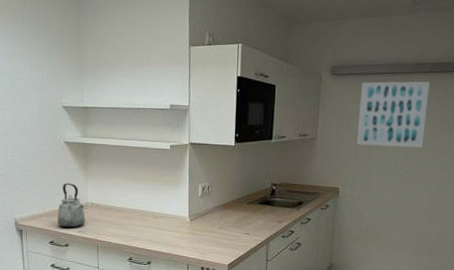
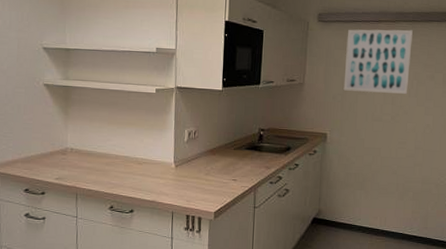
kettle: present [58,183,86,229] -> none [34,127,65,175]

